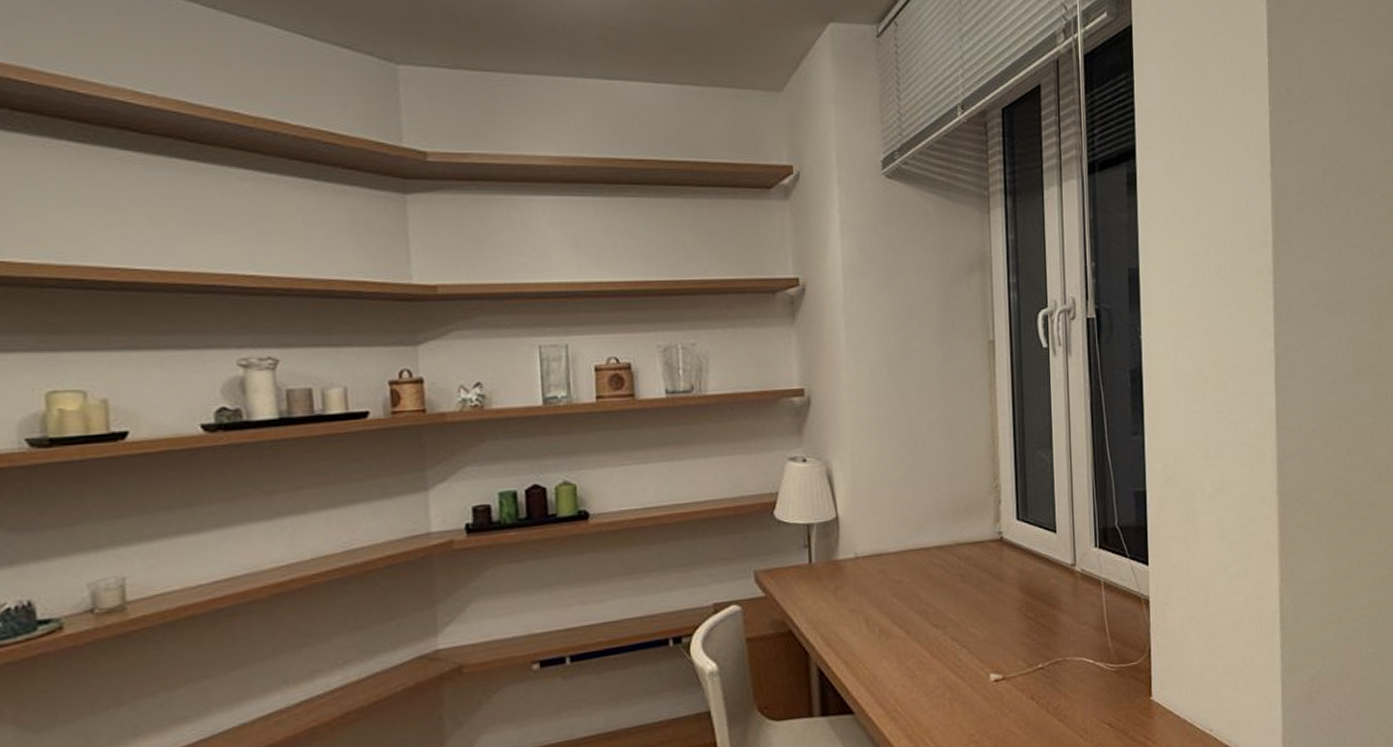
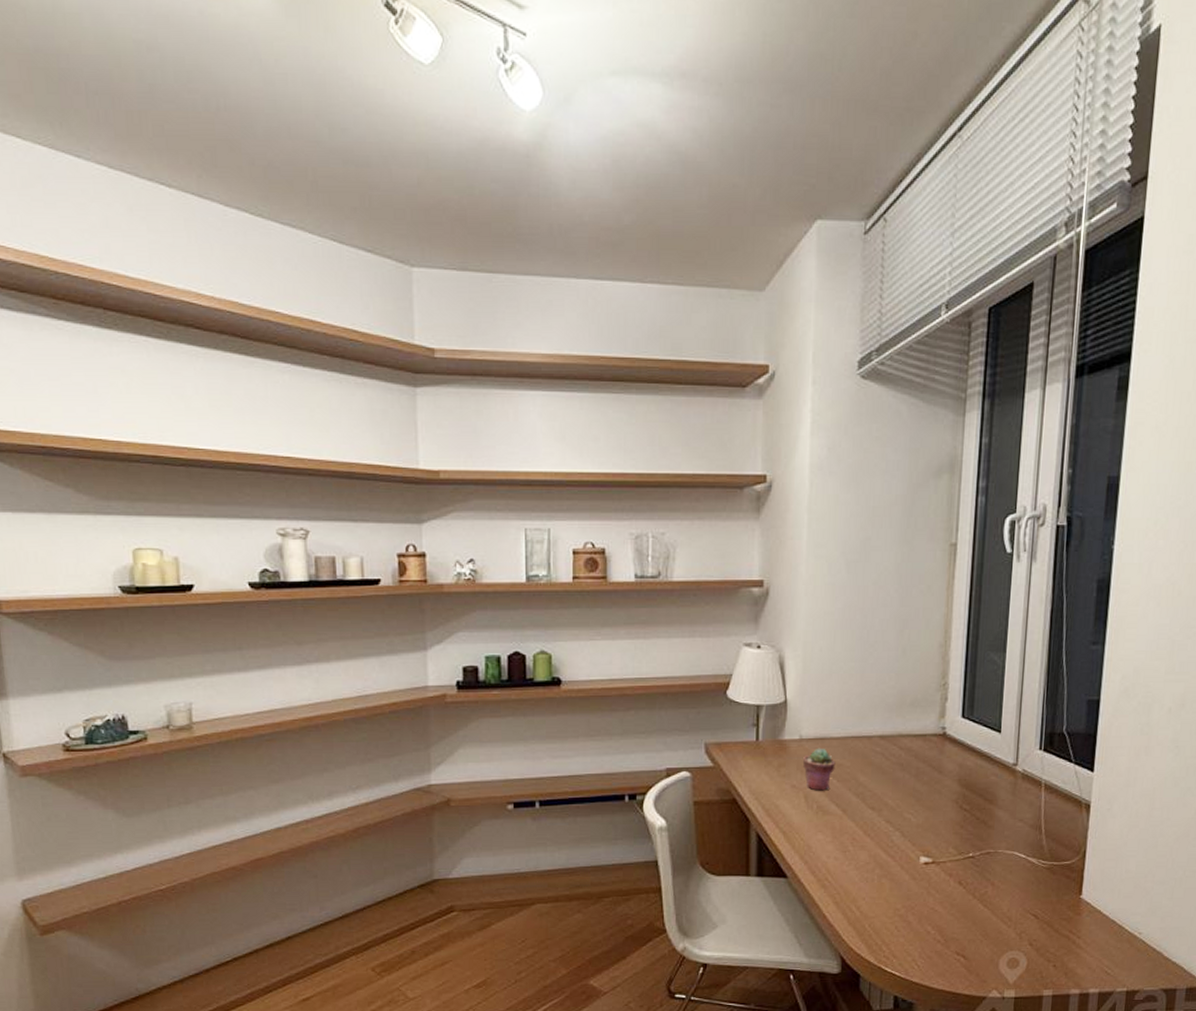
potted succulent: none [861,565,895,613] -> present [803,748,836,791]

